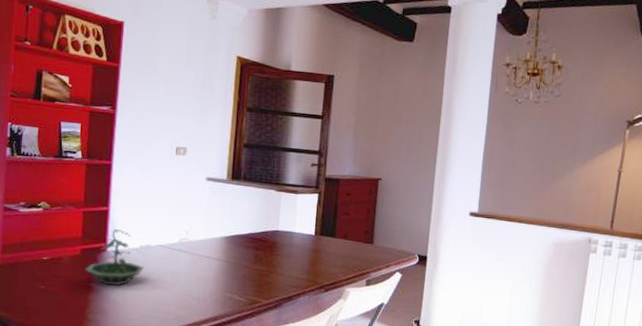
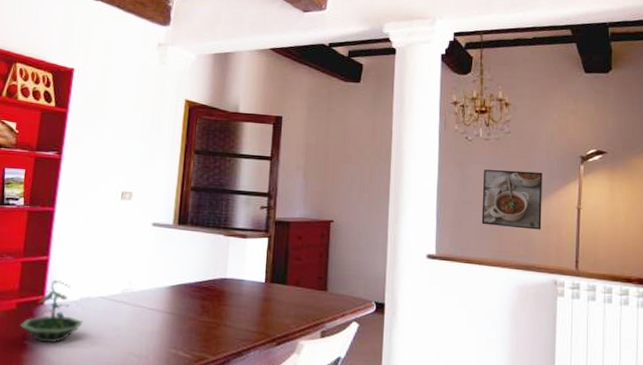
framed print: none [524,132,588,192] -> present [481,169,543,230]

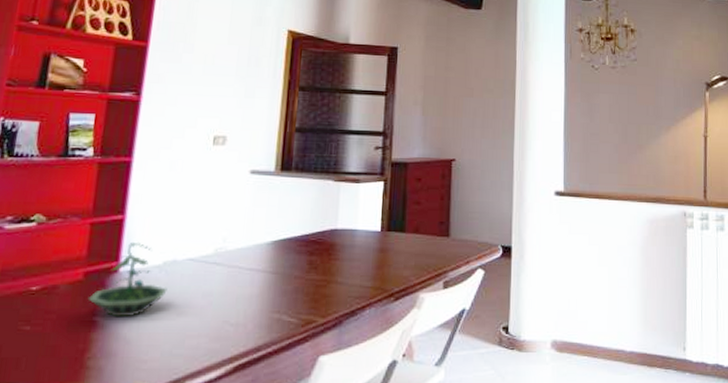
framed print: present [481,169,543,230] -> none [610,99,670,160]

